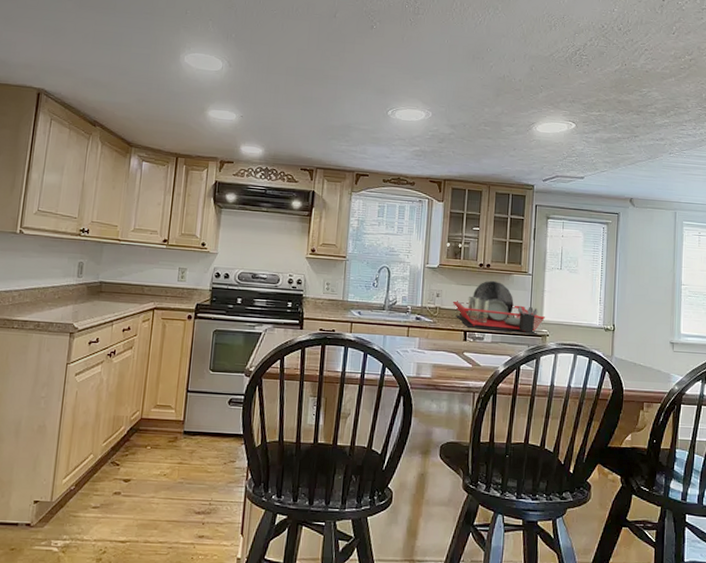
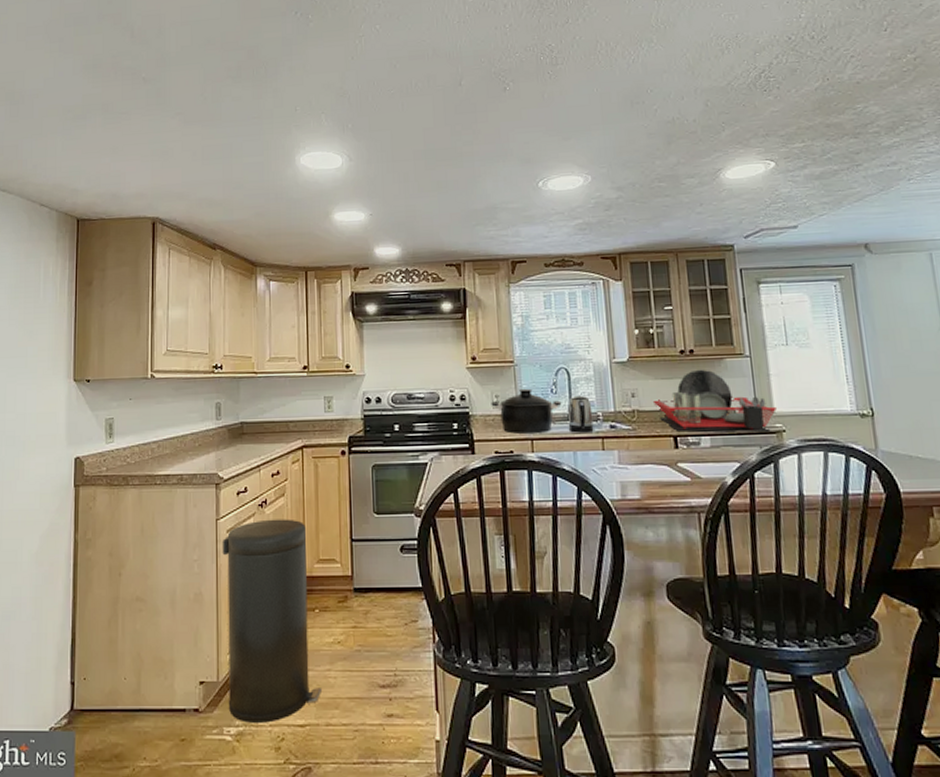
pedal bin: none [58,367,149,538] -> present [223,519,323,723]
saucepan: none [322,280,380,319] -> present [491,388,562,435]
kettle: none [382,290,404,322] -> present [568,395,594,433]

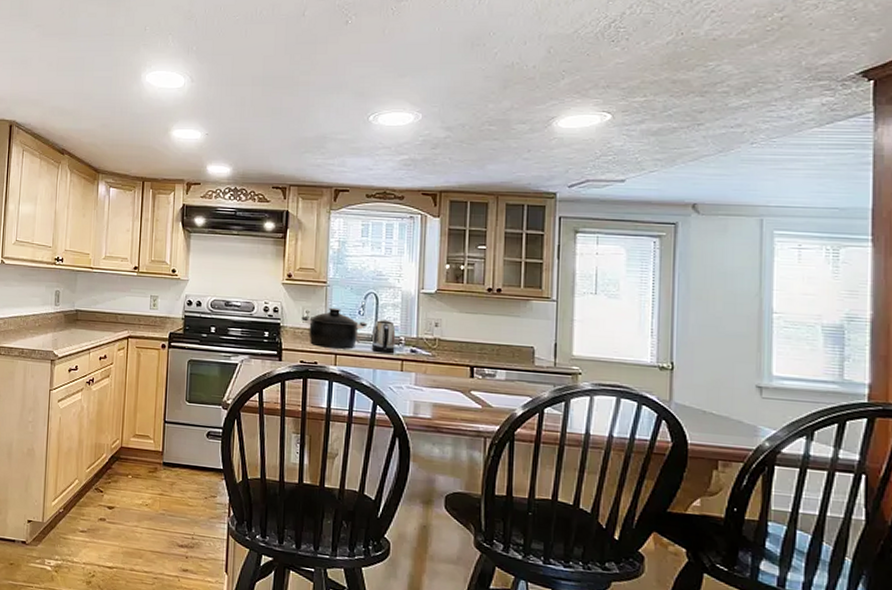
pedal bin: present [223,519,323,723] -> none [50,395,130,561]
dish rack: present [652,370,776,433] -> none [454,308,575,374]

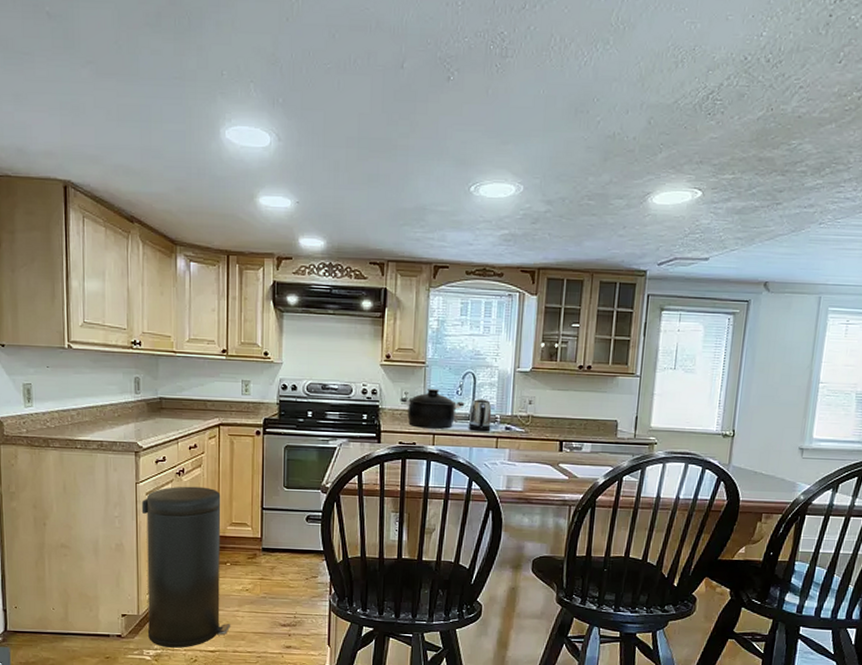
pedal bin: none [50,395,130,561] -> present [142,486,231,648]

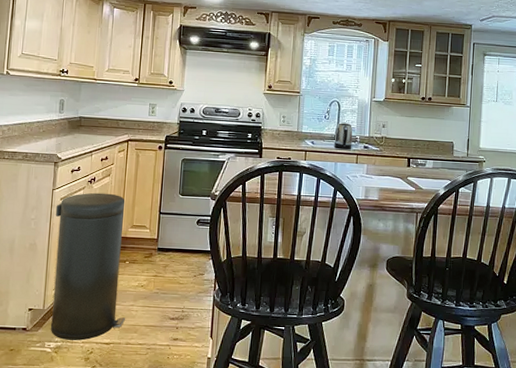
saucepan: present [400,388,465,430] -> none [279,113,331,148]

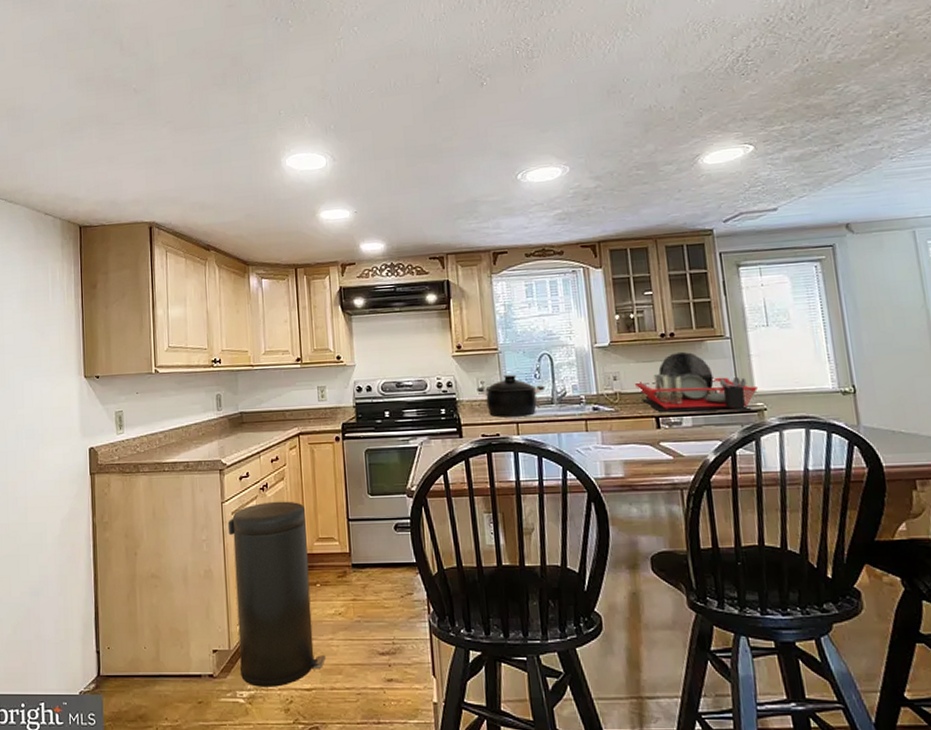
saucepan: none [279,113,331,148] -> present [476,374,545,418]
kettle: present [333,122,353,150] -> none [552,379,577,416]
dish rack: none [397,113,482,162] -> present [634,352,758,413]

